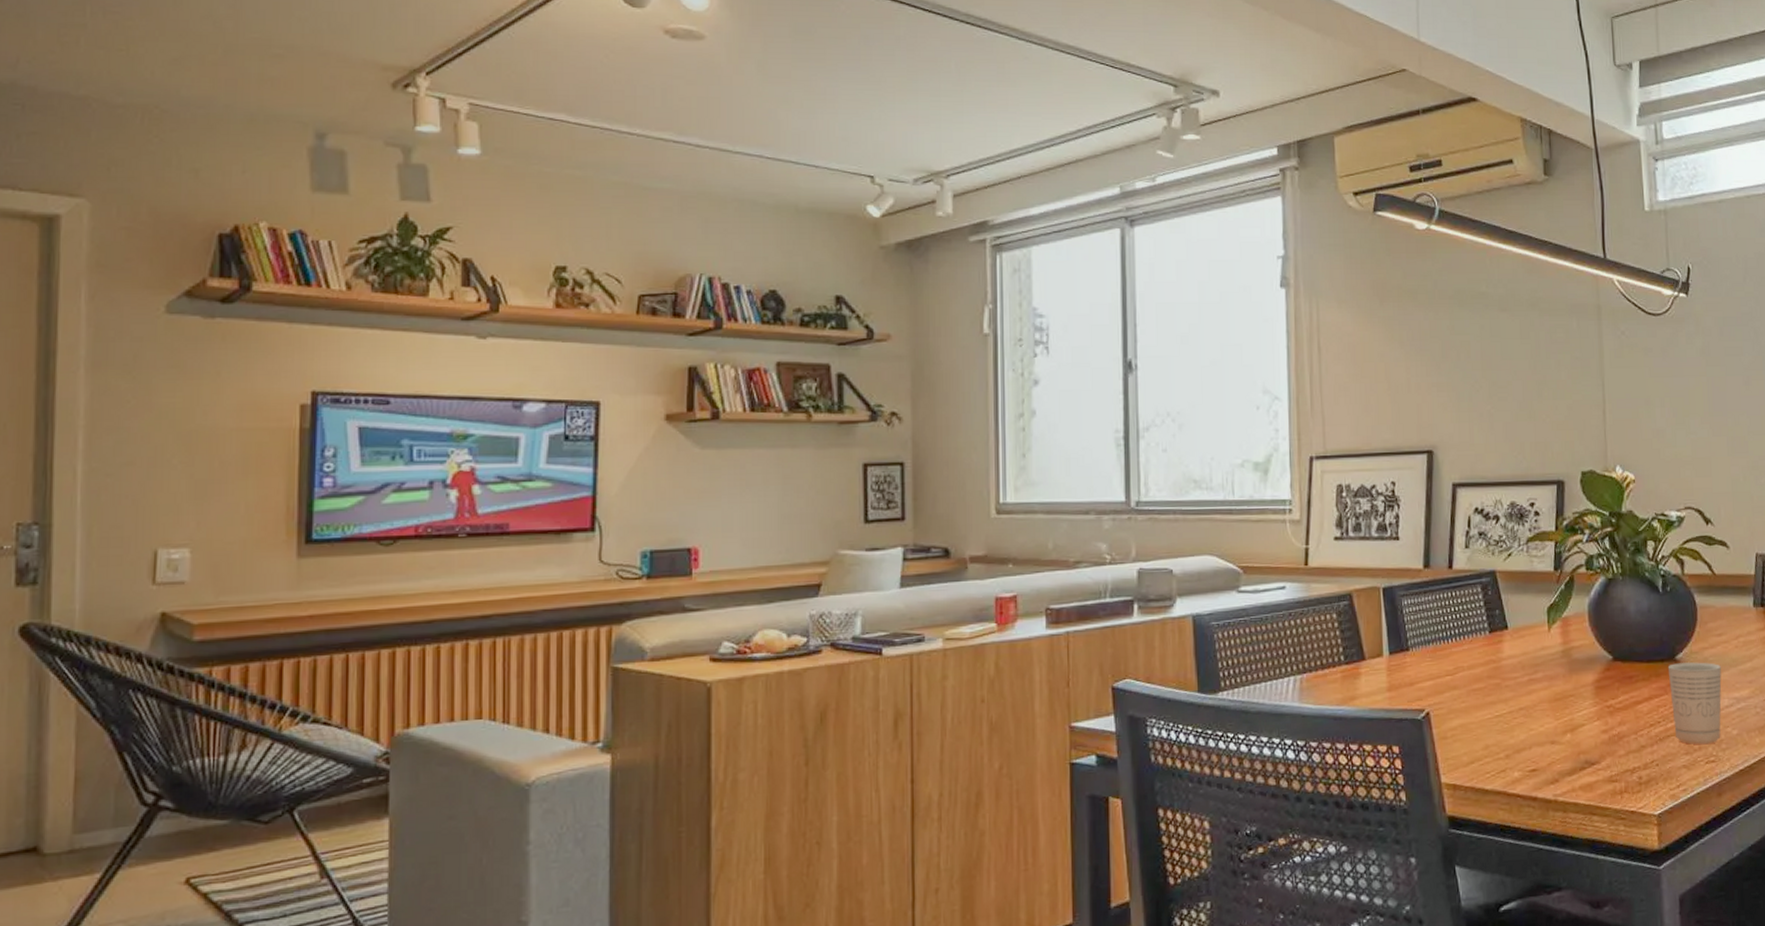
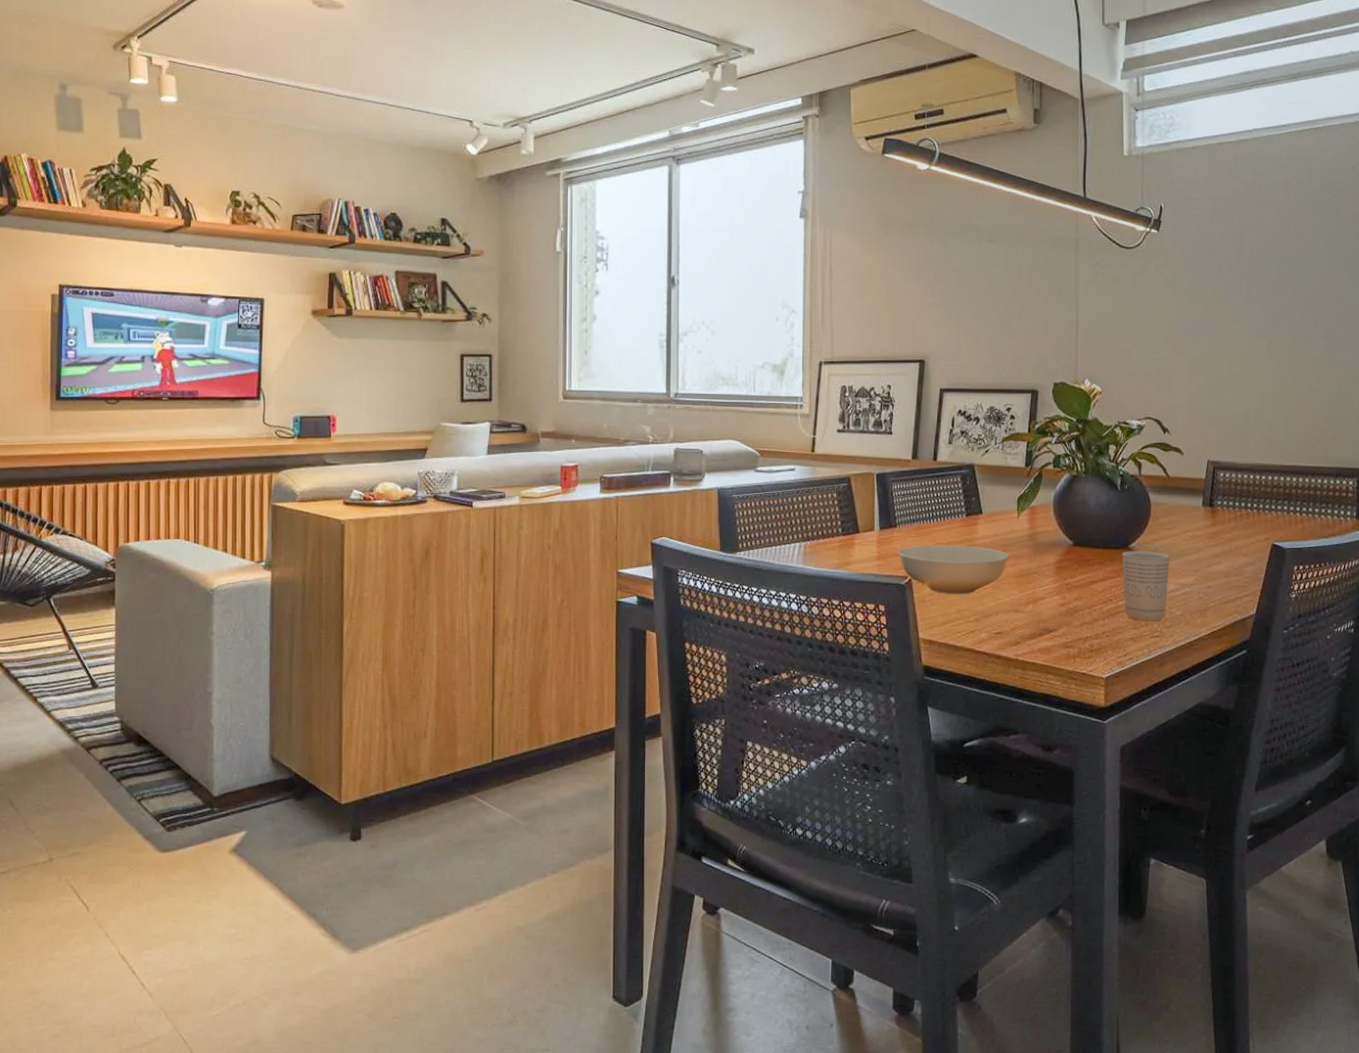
bowl: none [1412,667,1541,728] -> present [898,545,1009,595]

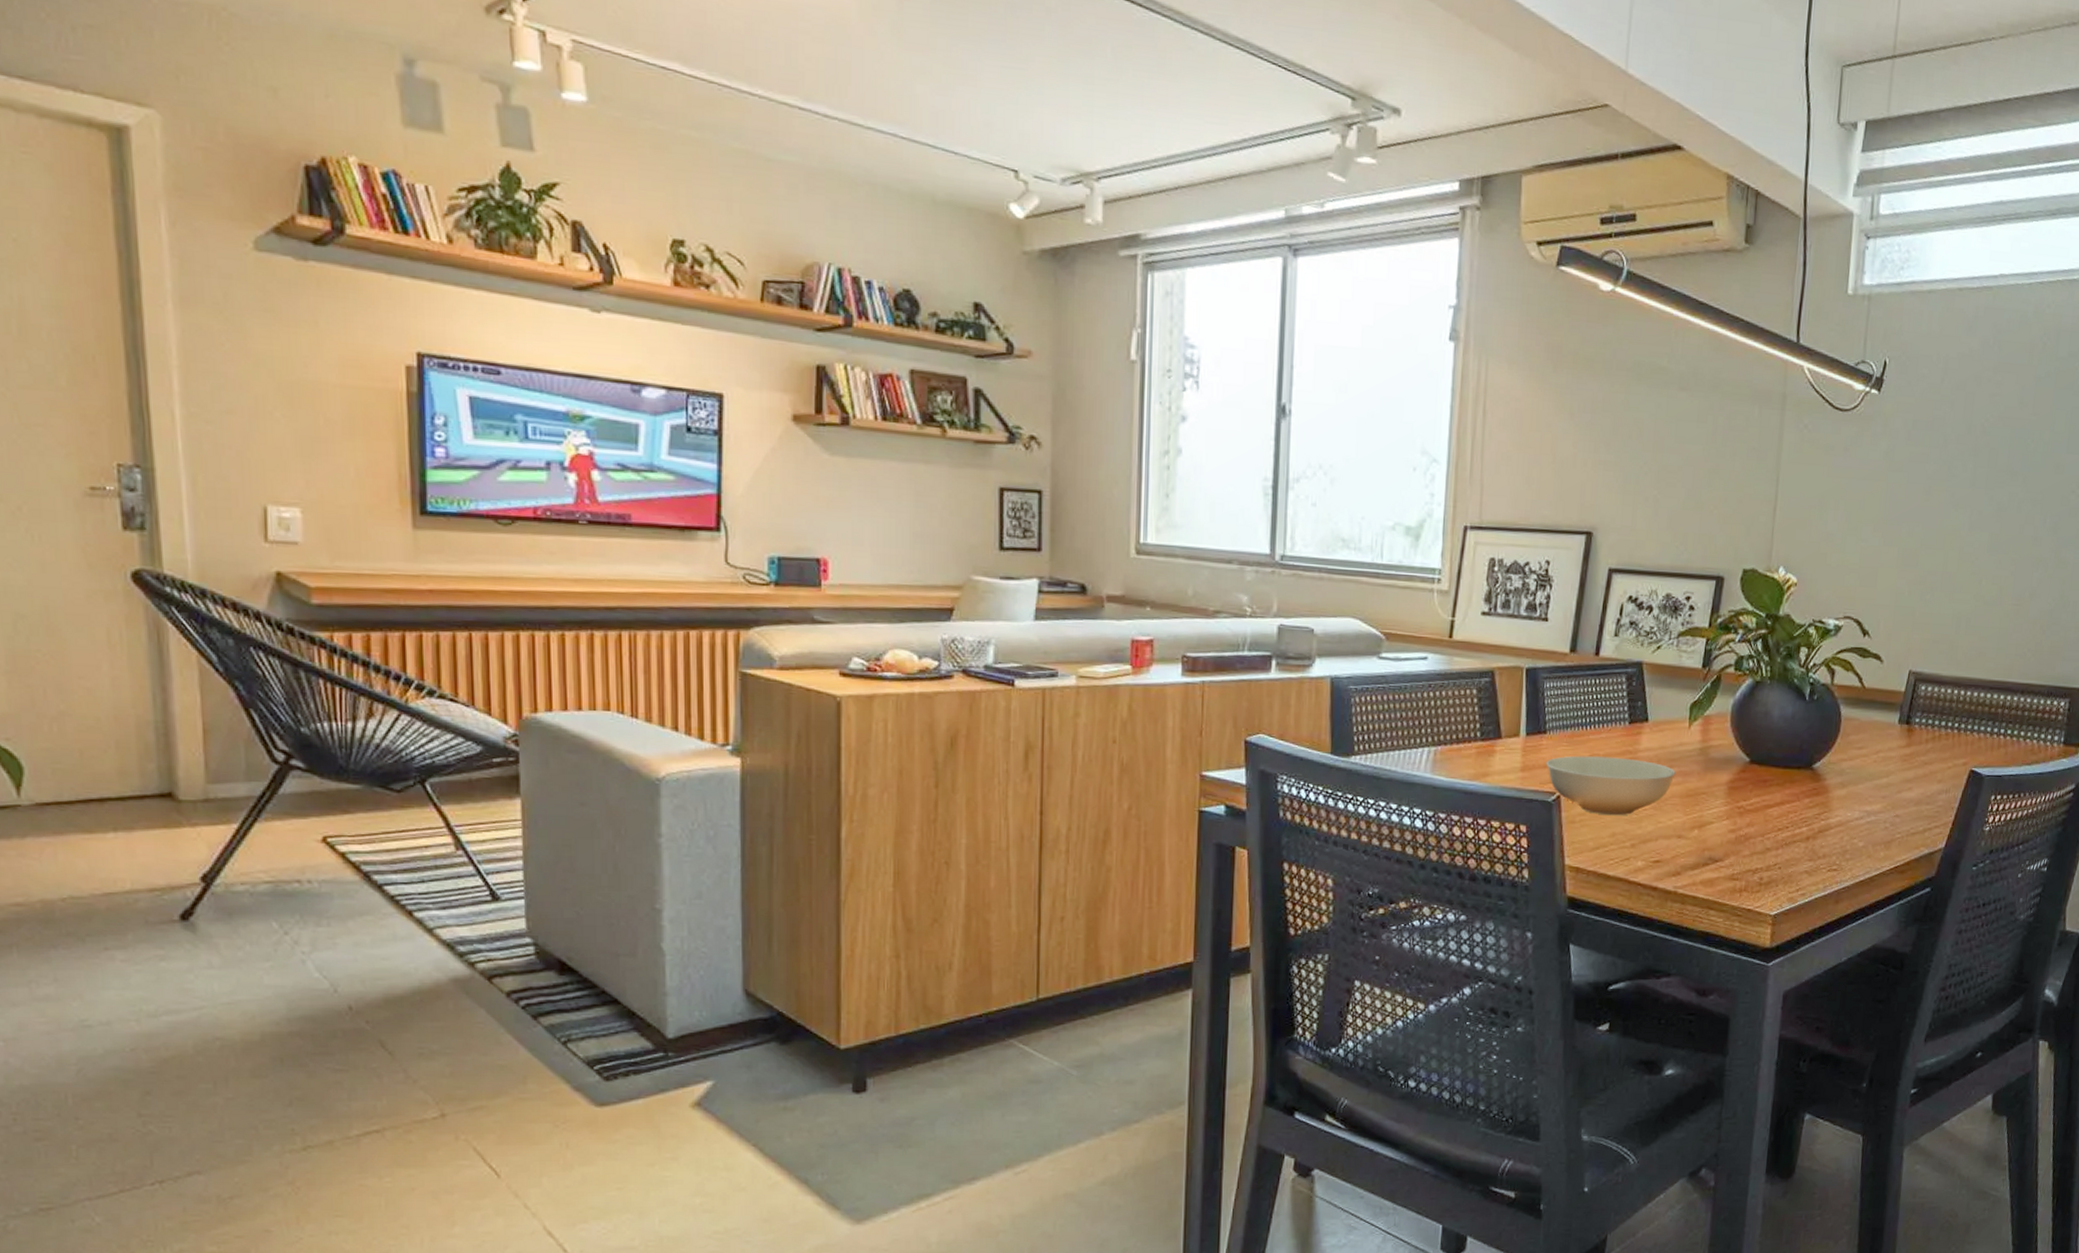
cup: present [1121,551,1169,622] -> none [1801,772,1857,853]

